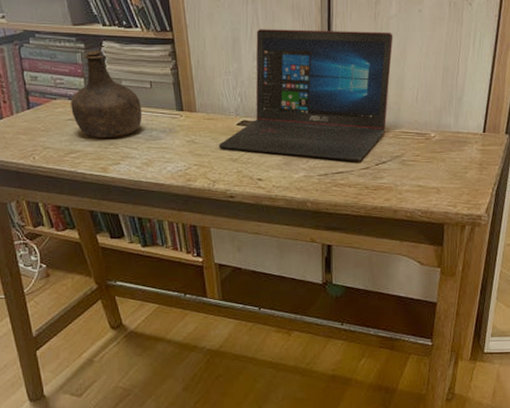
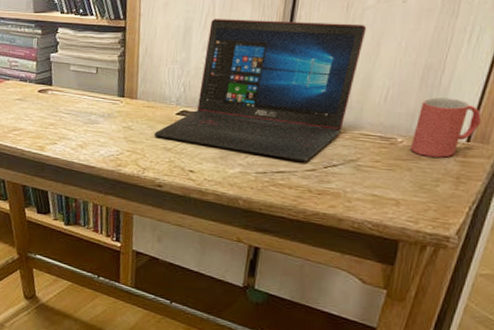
bottle: present [71,50,143,139] -> none [20,35,85,119]
mug: none [442,95,491,148] -> present [410,97,481,158]

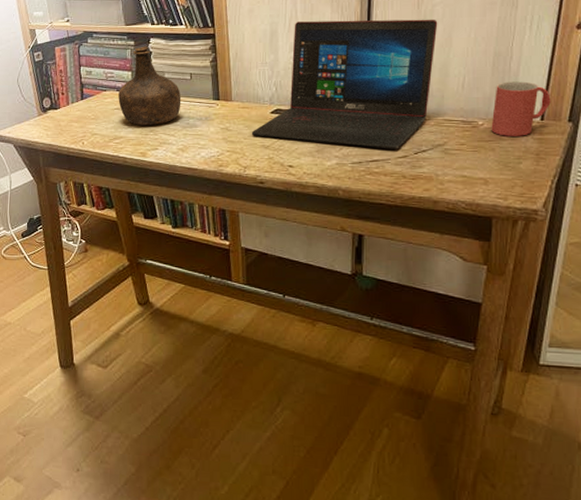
bottle: none [20,35,85,119] -> present [118,46,182,126]

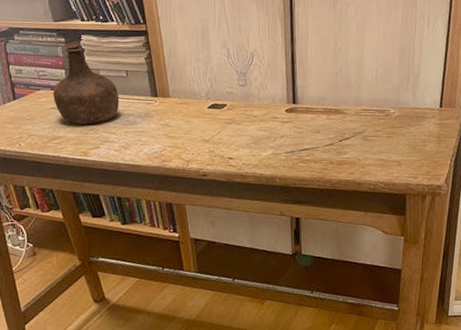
laptop: present [251,19,438,149] -> none [191,17,352,138]
mug: present [491,81,551,136] -> none [401,73,447,123]

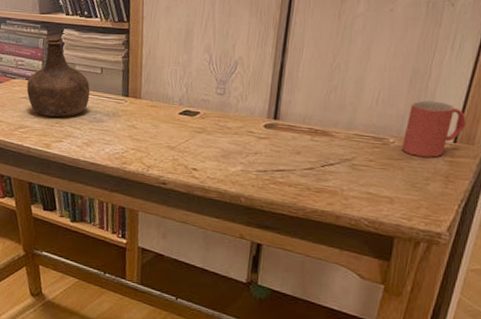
mug: none [401,73,447,123] -> present [401,100,466,158]

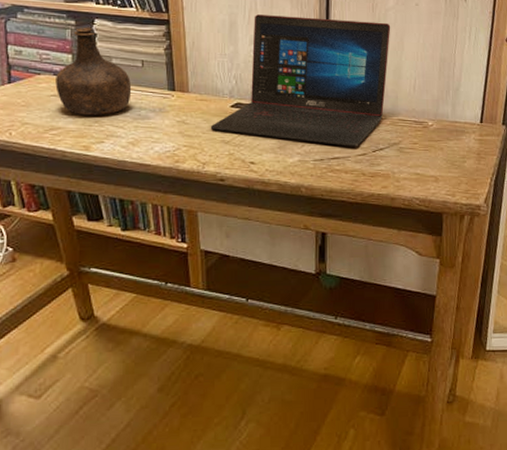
laptop: none [157,23,358,161] -> present [210,14,391,147]
mug: present [401,100,466,158] -> none [439,86,488,137]

